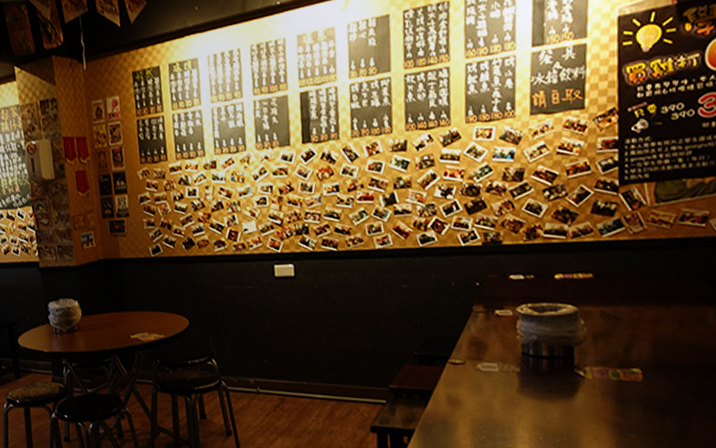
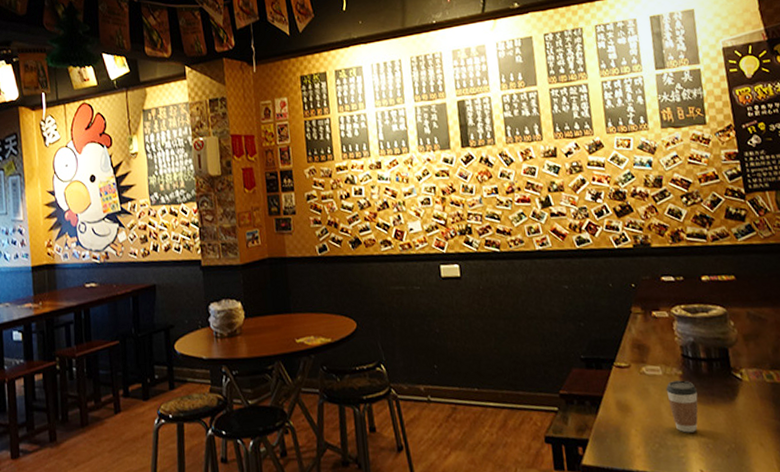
coffee cup: none [500,377,535,426] -> present [666,380,699,433]

